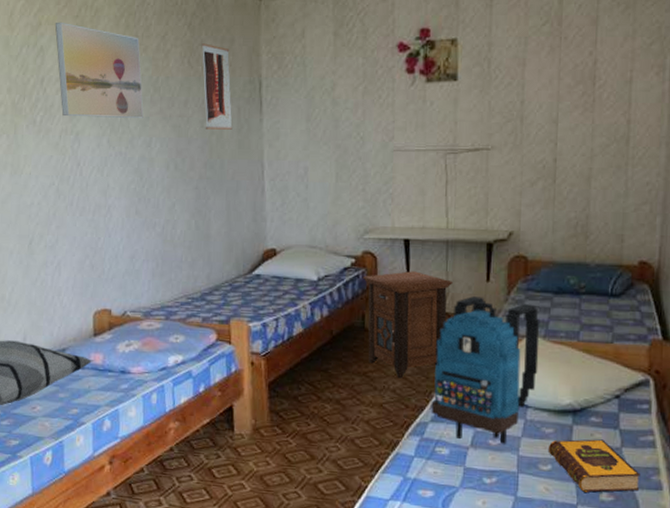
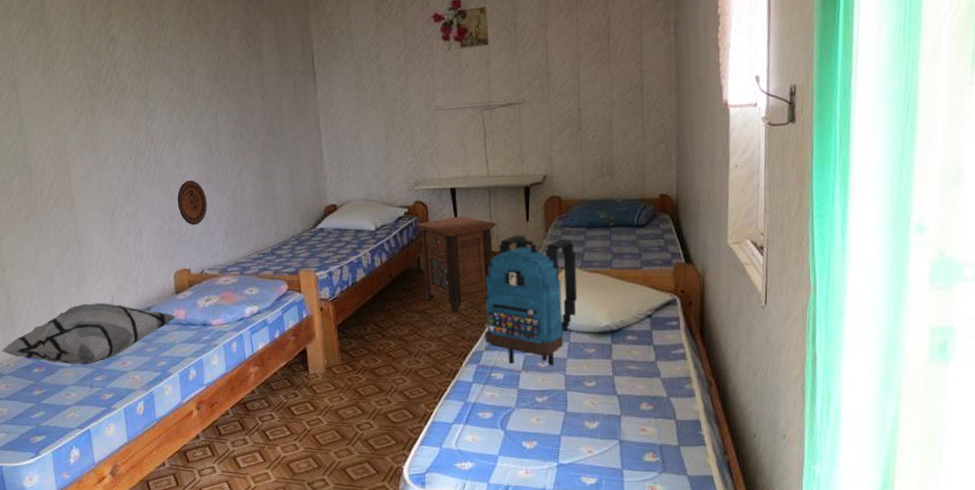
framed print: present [54,22,144,119] -> none [123,12,209,97]
decorative plate: none [101,211,134,262] -> present [177,180,207,226]
wall art: present [201,43,233,130] -> none [257,24,290,101]
hardback book: present [547,439,640,493] -> none [591,355,675,403]

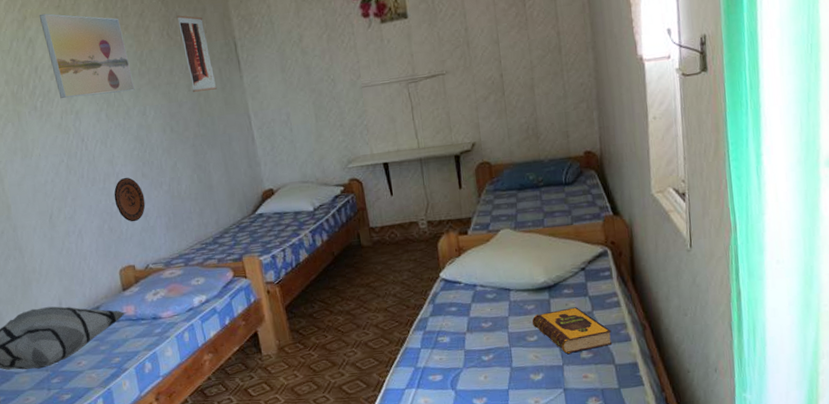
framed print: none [123,12,209,97] -> present [39,13,135,98]
wall art: none [257,24,290,101] -> present [176,15,217,92]
nightstand: present [416,216,496,313] -> none [353,189,431,284]
backpack: present [484,235,578,366] -> none [424,202,514,327]
hardback book: none [591,355,675,403] -> present [532,307,613,354]

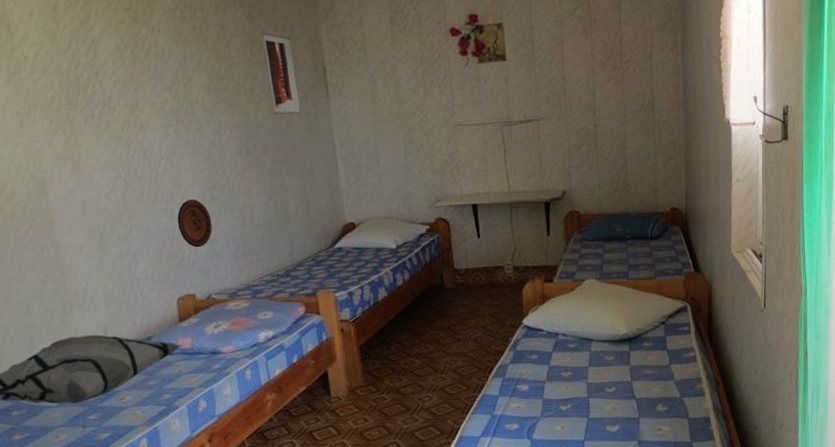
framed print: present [39,13,135,98] -> none [105,14,210,109]
hardback book: present [532,307,613,354] -> none [611,360,687,406]

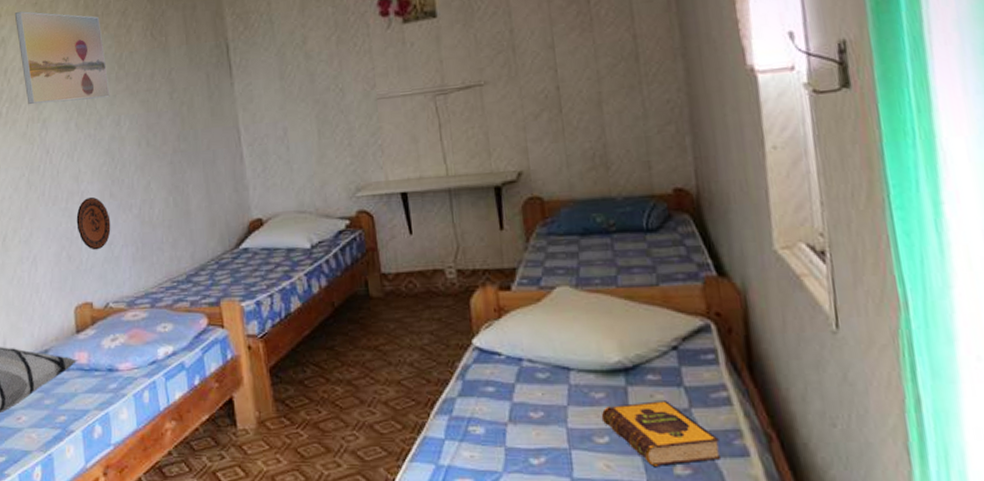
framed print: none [105,14,210,109] -> present [14,11,110,104]
wall art: present [262,33,301,115] -> none [162,13,203,101]
hardback book: none [611,360,687,406] -> present [601,400,722,466]

